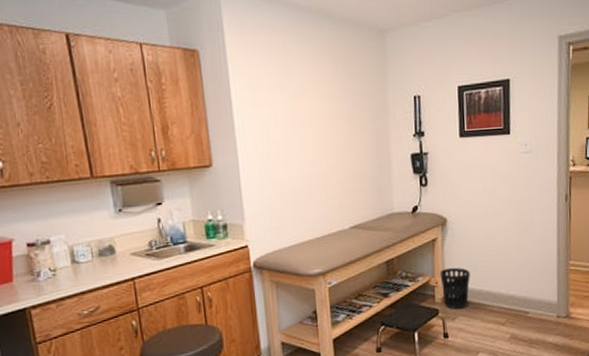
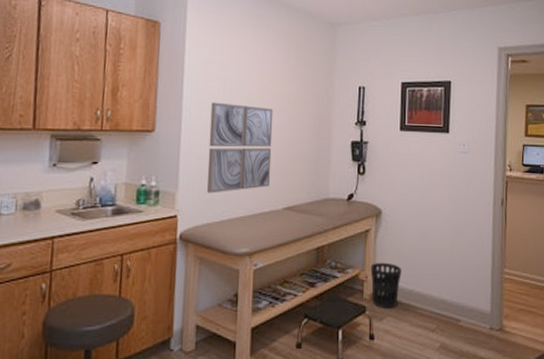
wall art: none [264,129,335,221] -> present [206,102,274,194]

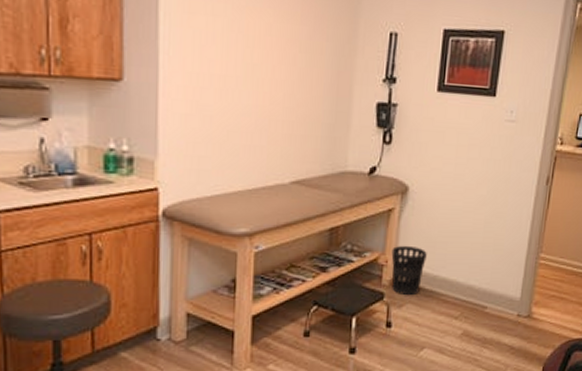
wall art: present [206,102,274,194] -> none [194,44,280,162]

